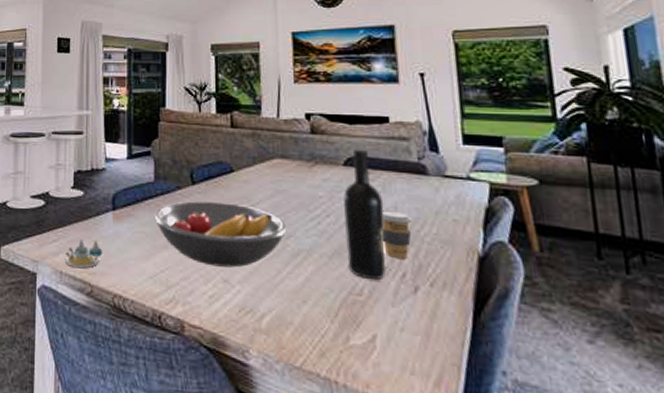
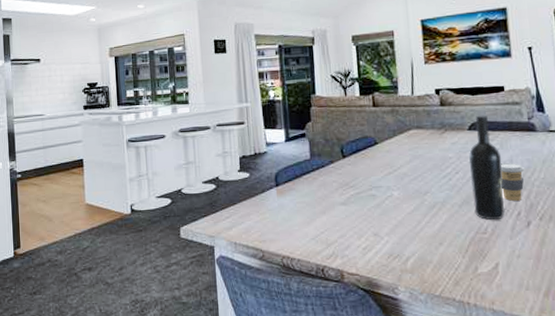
salt and pepper shaker set: present [66,238,103,269] -> none [238,213,271,238]
fruit bowl: present [154,201,287,268] -> none [312,170,424,224]

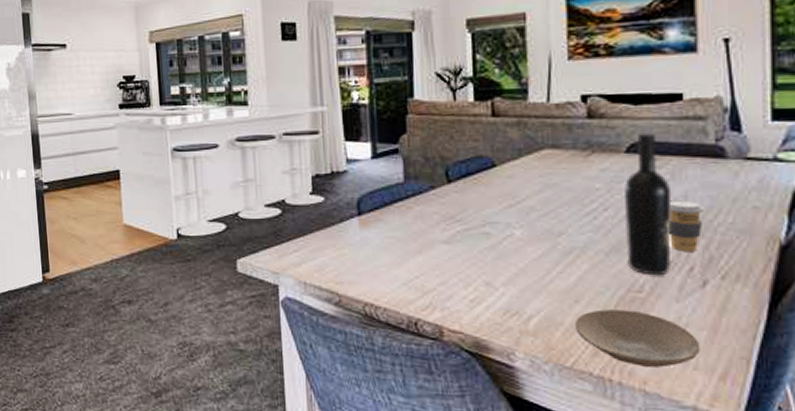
plate: none [440,248,530,291] -> present [575,309,701,368]

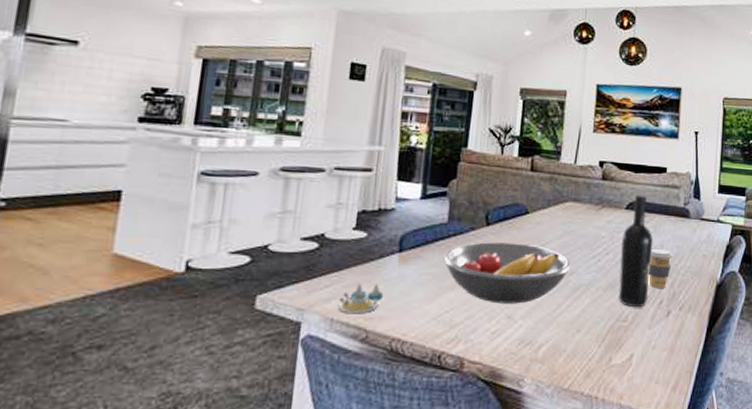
salt and pepper shaker set: none [309,247,350,278] -> present [339,283,384,314]
fruit bowl: none [405,200,558,270] -> present [443,241,571,304]
plate: present [575,309,701,368] -> none [575,337,662,384]

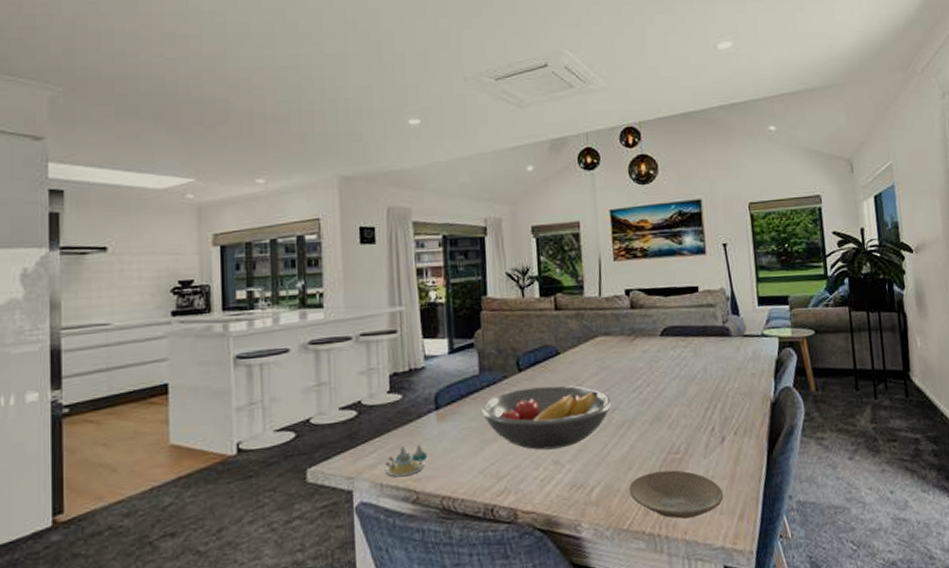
plate: none [575,337,662,384] -> present [629,470,724,519]
wine bottle: present [618,194,654,308] -> none [661,318,698,438]
coffee cup: present [648,247,674,288] -> none [693,371,719,415]

